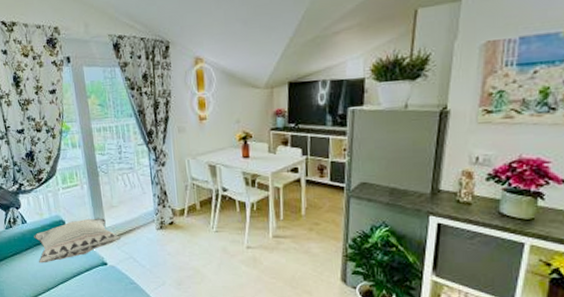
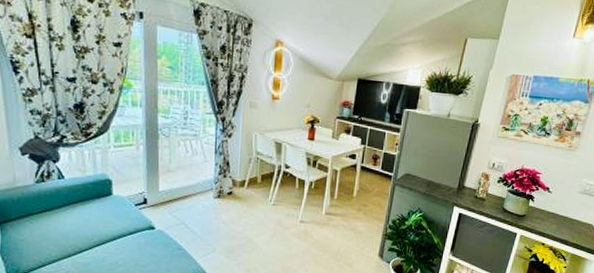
decorative pillow: present [34,218,122,264] -> none [71,180,175,223]

